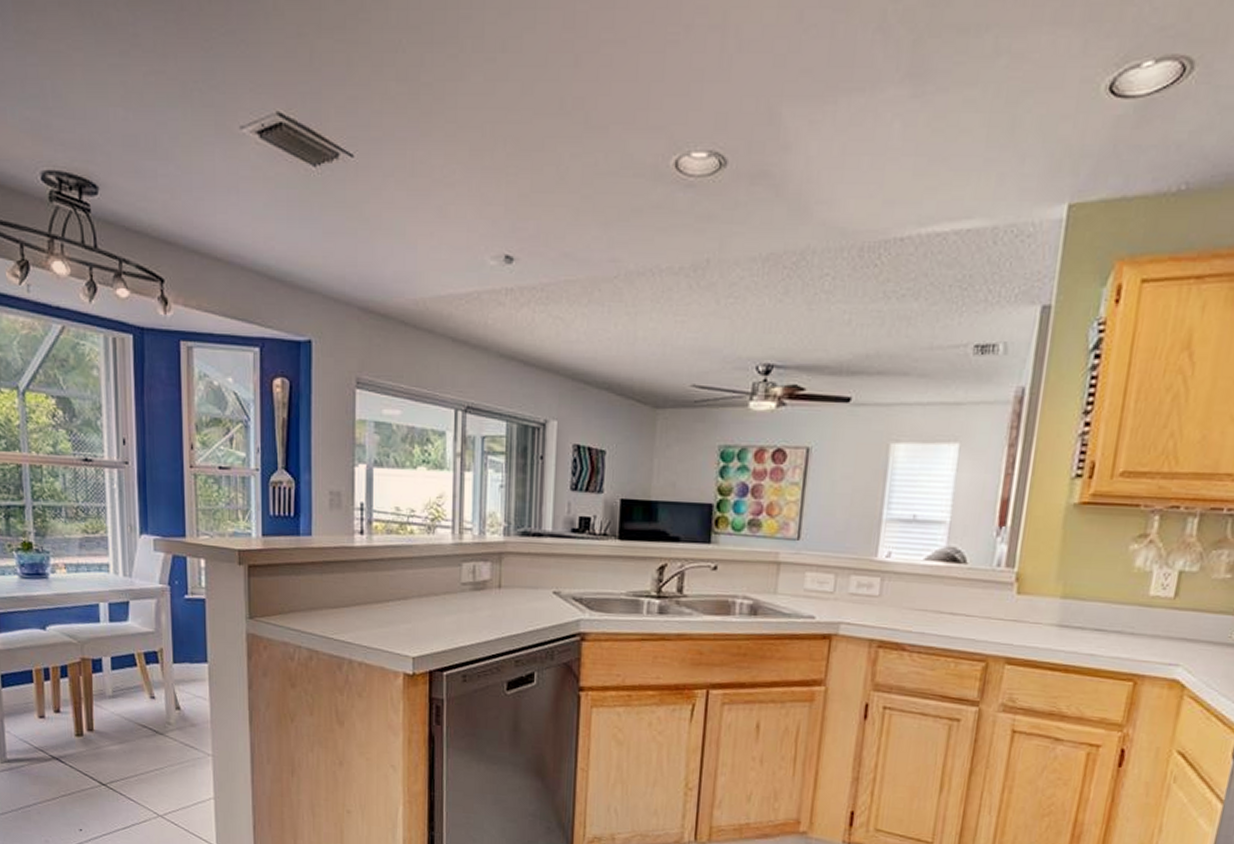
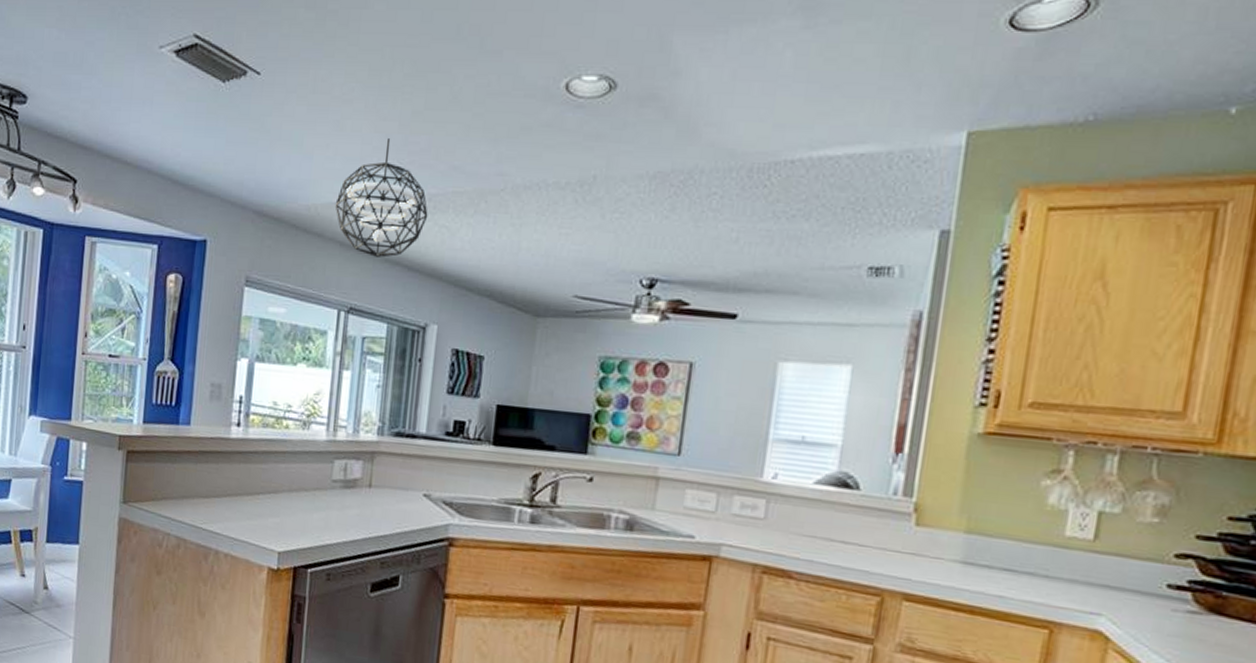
pendant light: none [444,225,541,353] -> present [335,138,428,258]

